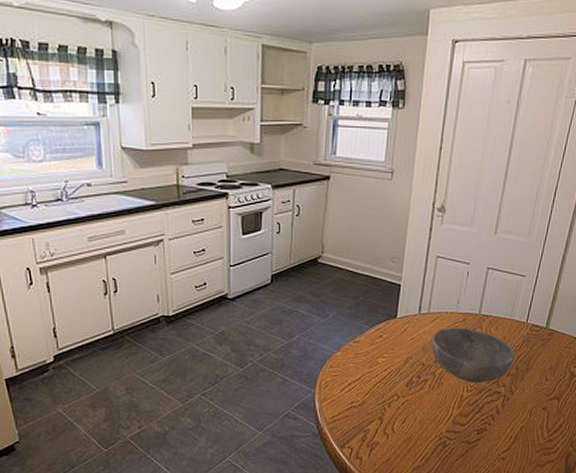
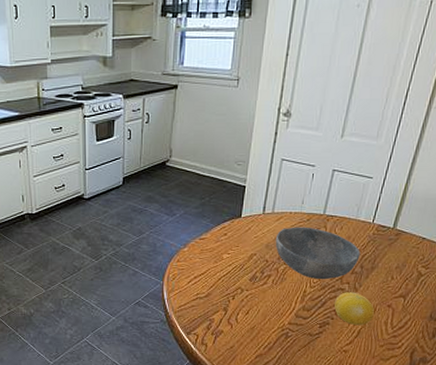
fruit: none [490,395,530,431] -> present [333,292,374,326]

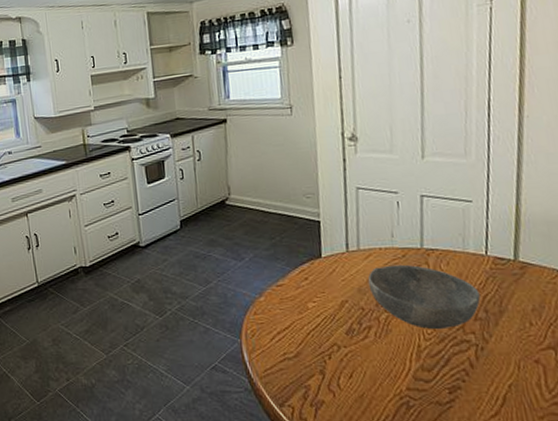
fruit: present [333,292,374,326] -> none [460,344,520,390]

